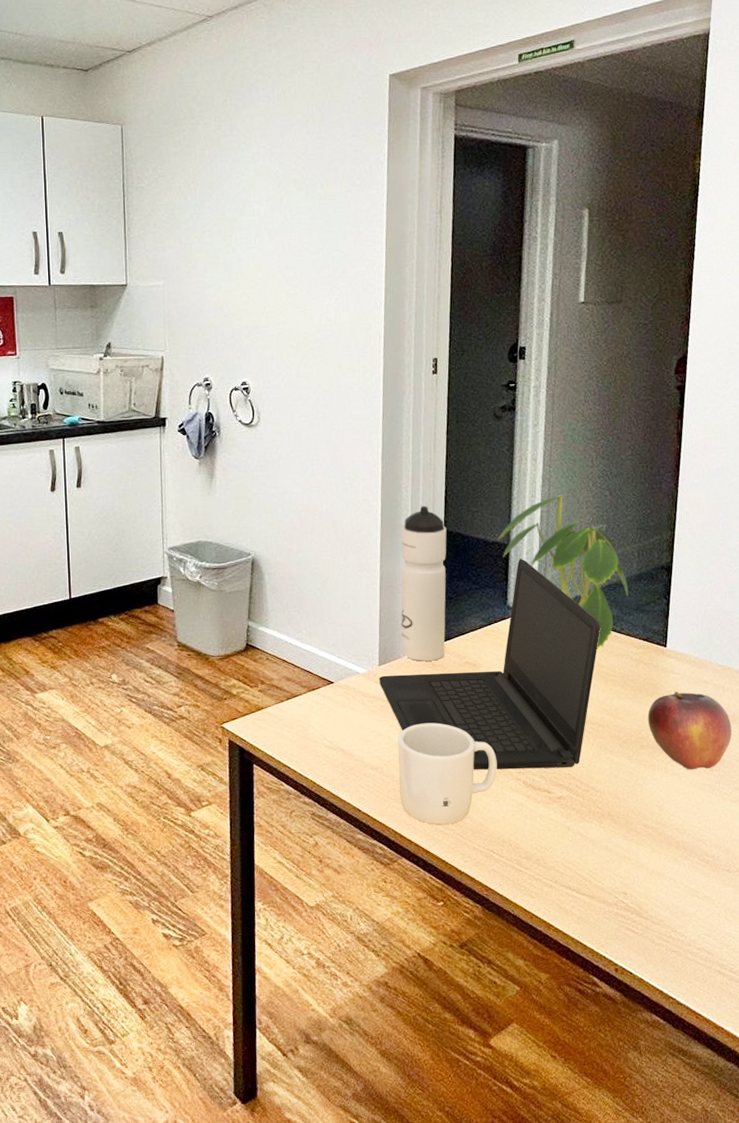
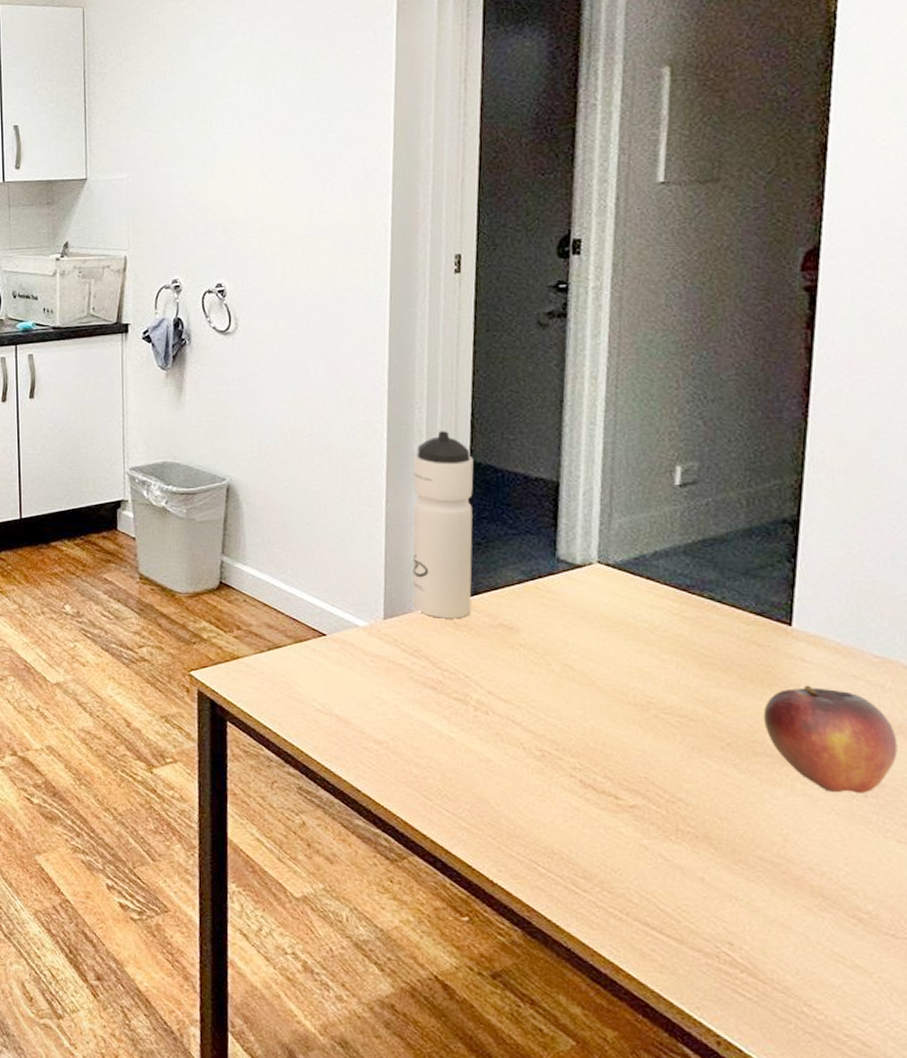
laptop: present [378,559,600,770] -> none [383,500,691,770]
mug: present [398,722,497,825] -> none [409,693,543,822]
plant: present [497,495,629,649] -> none [542,423,733,621]

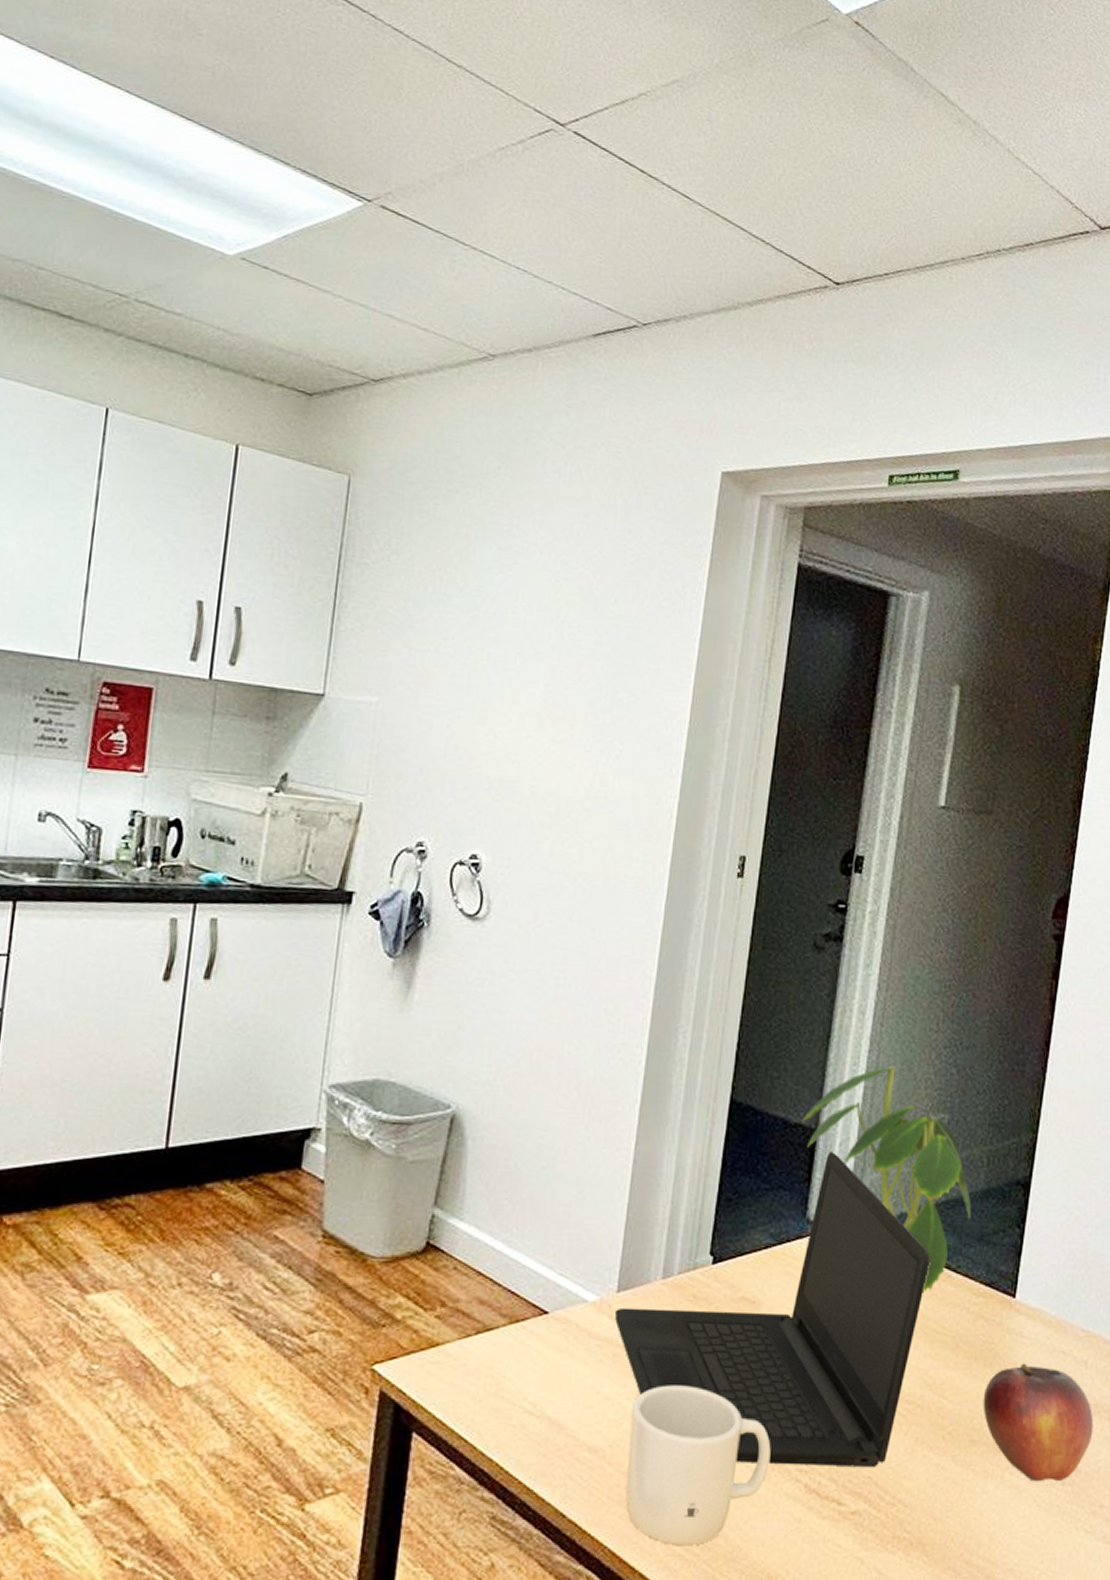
laptop: none [383,500,691,770] -> present [614,1152,930,1468]
mug: none [409,693,543,822] -> present [625,1385,771,1546]
water bottle: present [412,431,474,619] -> none [651,1062,734,1291]
plant: none [542,423,733,621] -> present [801,1066,972,1293]

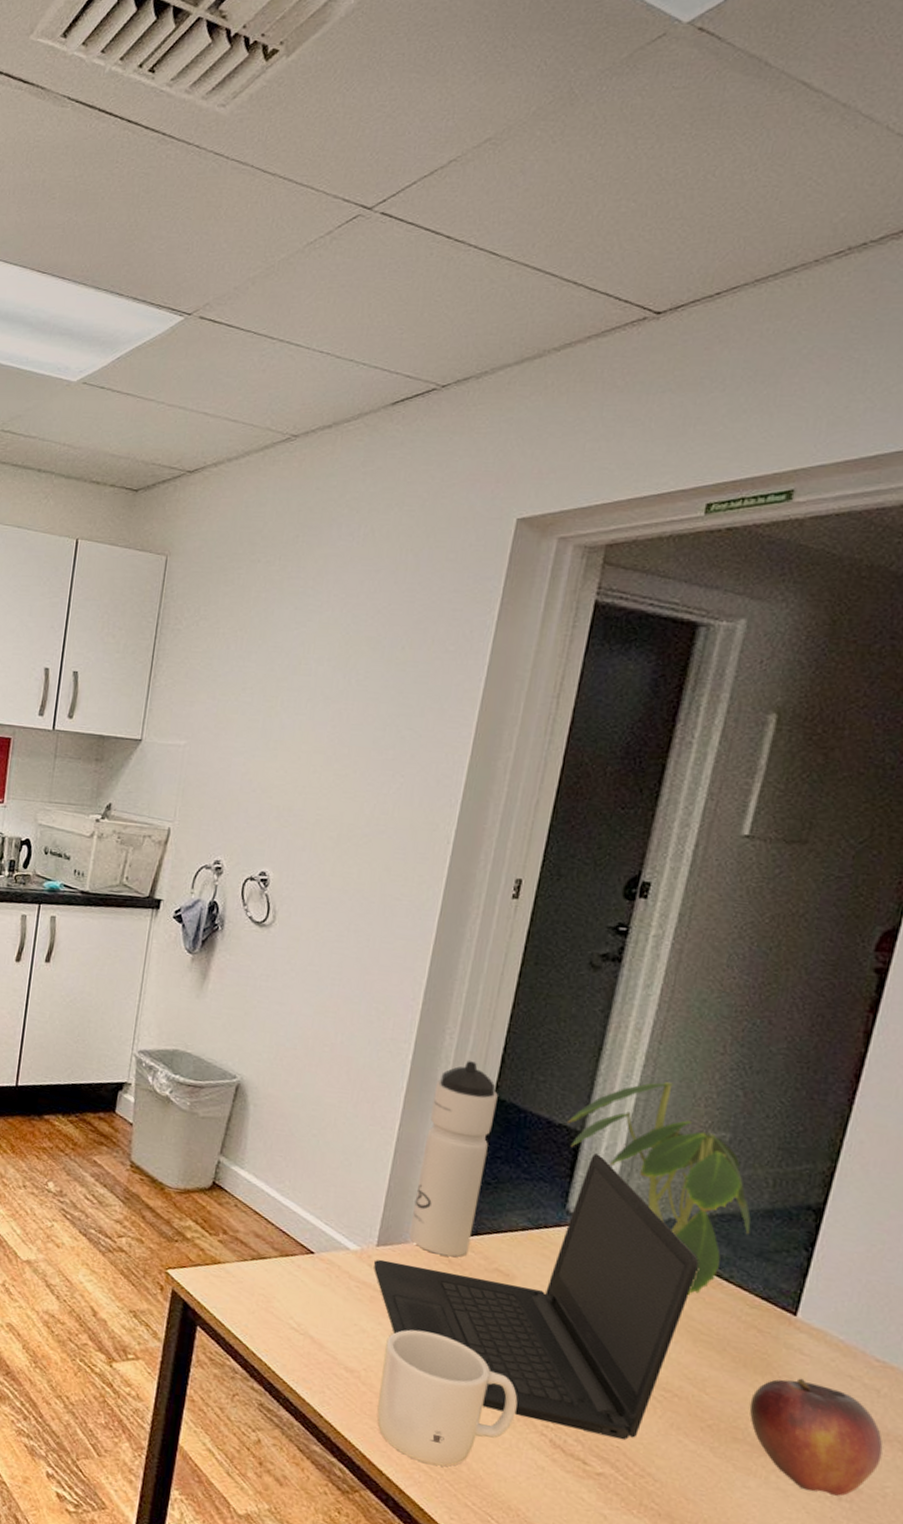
water bottle: none [651,1062,734,1291] -> present [408,1061,498,1257]

